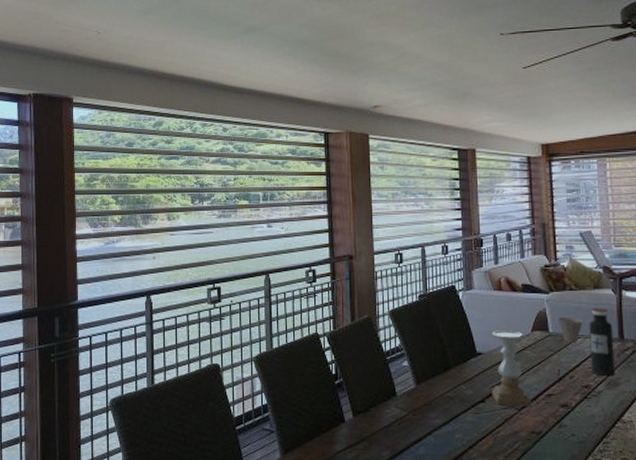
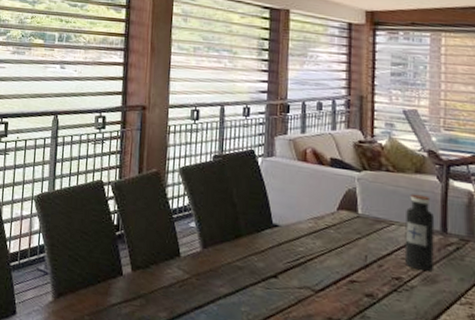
candle holder: present [492,330,532,407] -> none [286,203,331,291]
cup: present [558,317,584,343] -> none [370,198,400,229]

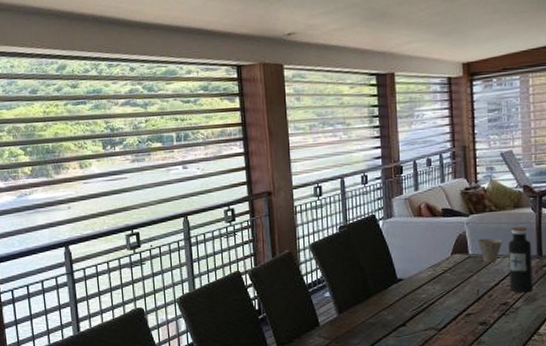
cup: none [370,198,400,229] -> present [478,238,503,263]

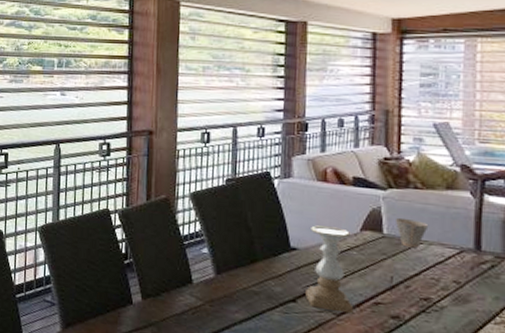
candle holder: none [412,255,451,328] -> present [305,225,354,314]
water bottle: present [508,226,533,292] -> none [434,211,468,291]

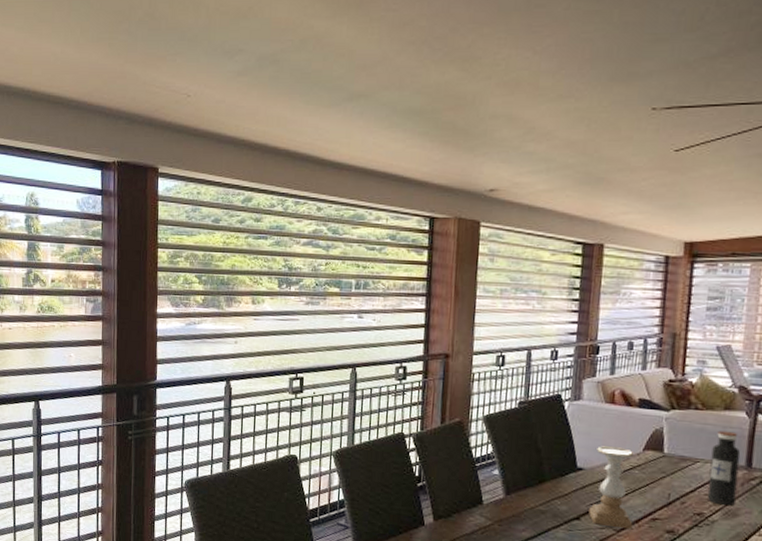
cup: present [396,217,429,248] -> none [676,437,706,467]
water bottle: none [434,211,468,291] -> present [708,430,741,506]

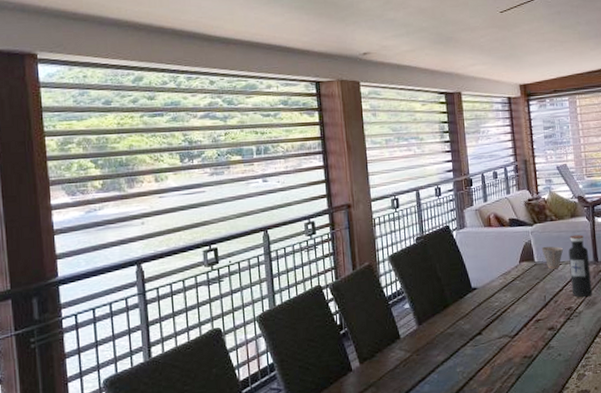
candle holder: present [589,446,635,530] -> none [484,263,523,336]
cup: none [676,437,706,467] -> present [542,246,564,270]

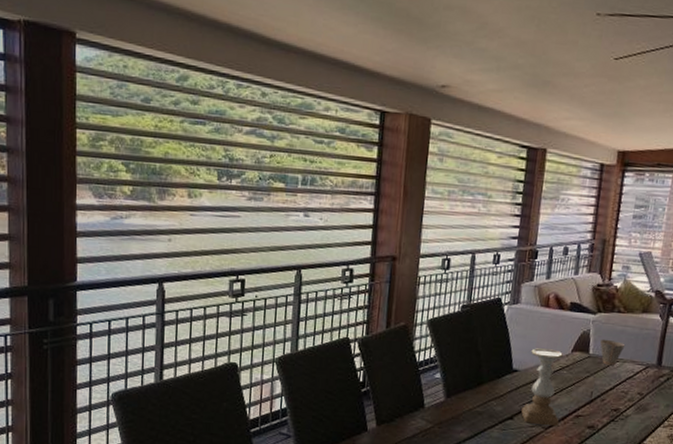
candle holder: none [484,263,523,336] -> present [521,348,564,427]
water bottle: present [568,234,592,297] -> none [624,332,654,401]

